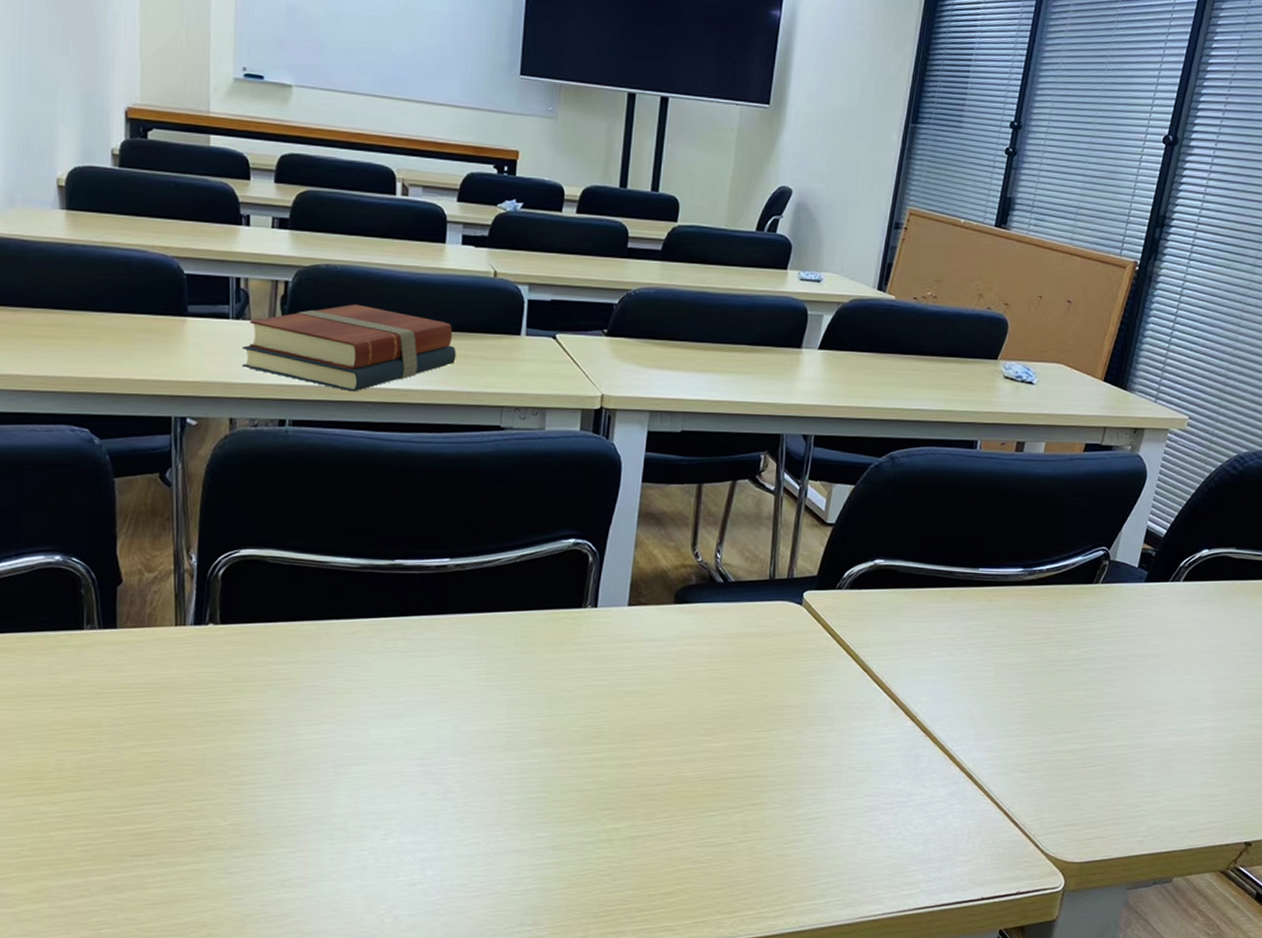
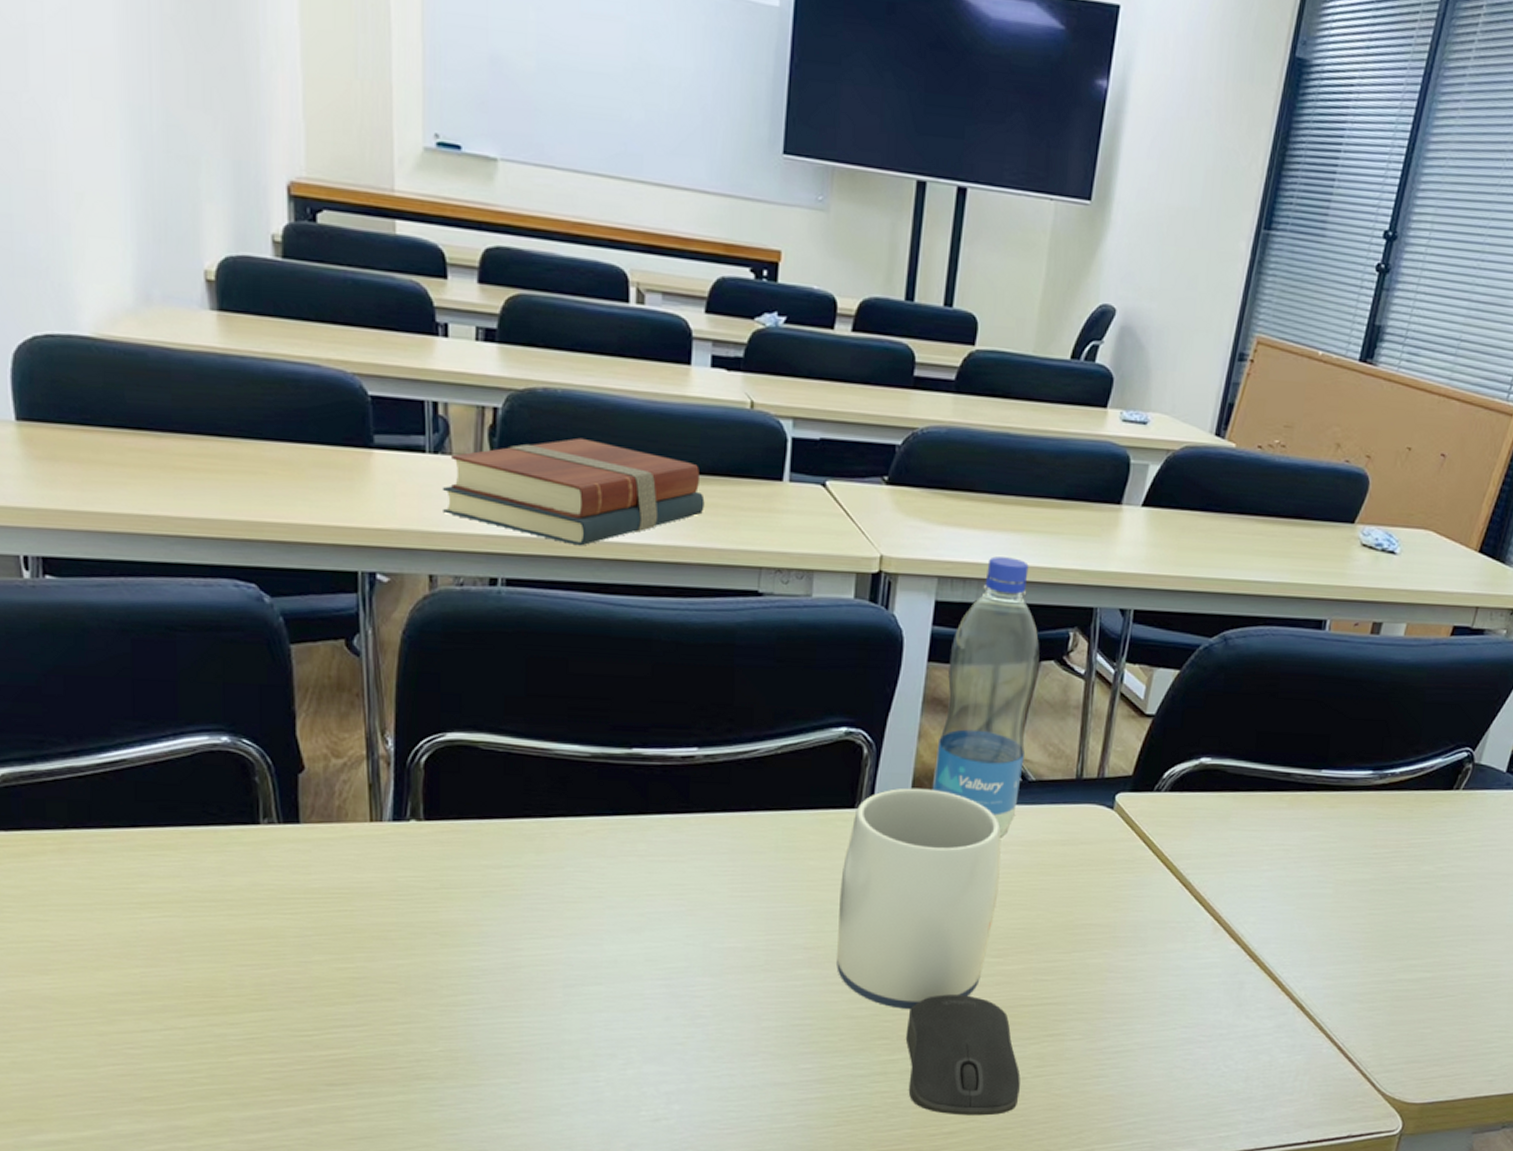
mug: none [567,589,707,783] -> present [837,787,1002,1009]
computer mouse: none [627,769,727,878] -> present [905,994,1020,1116]
bottle: none [647,393,736,632] -> present [932,556,1040,838]

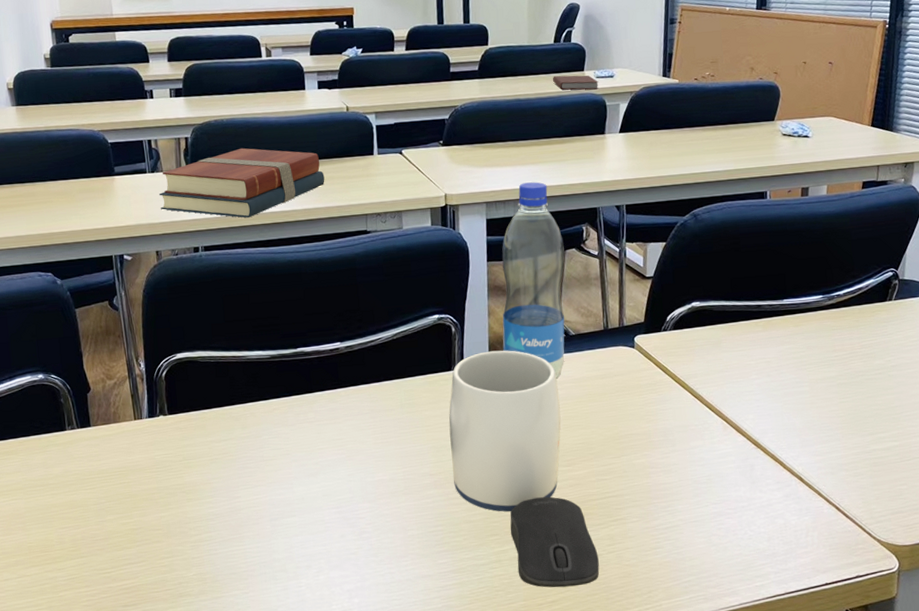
book: none [1061,407,1125,438] -> present [553,75,599,90]

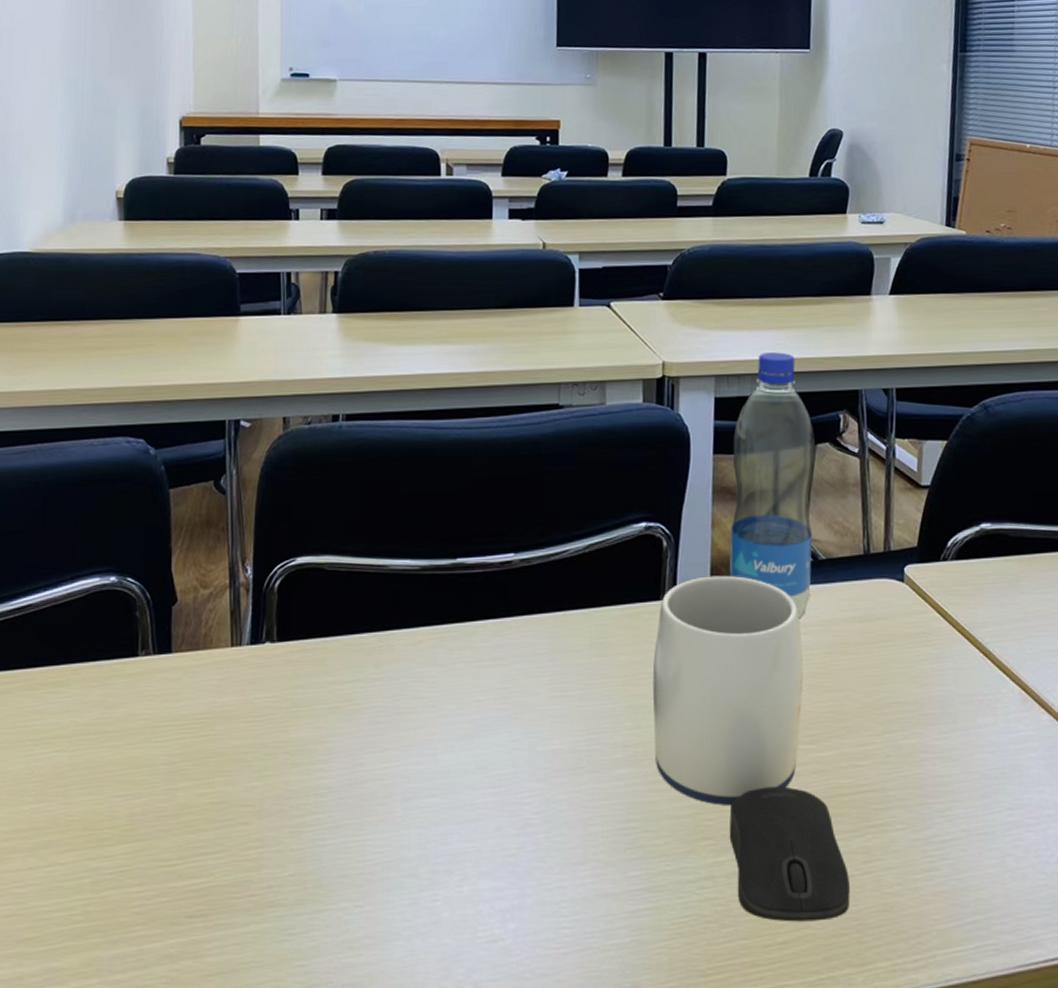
books: present [158,148,325,218] -> none [293,288,509,380]
book: present [553,75,599,90] -> none [806,217,865,238]

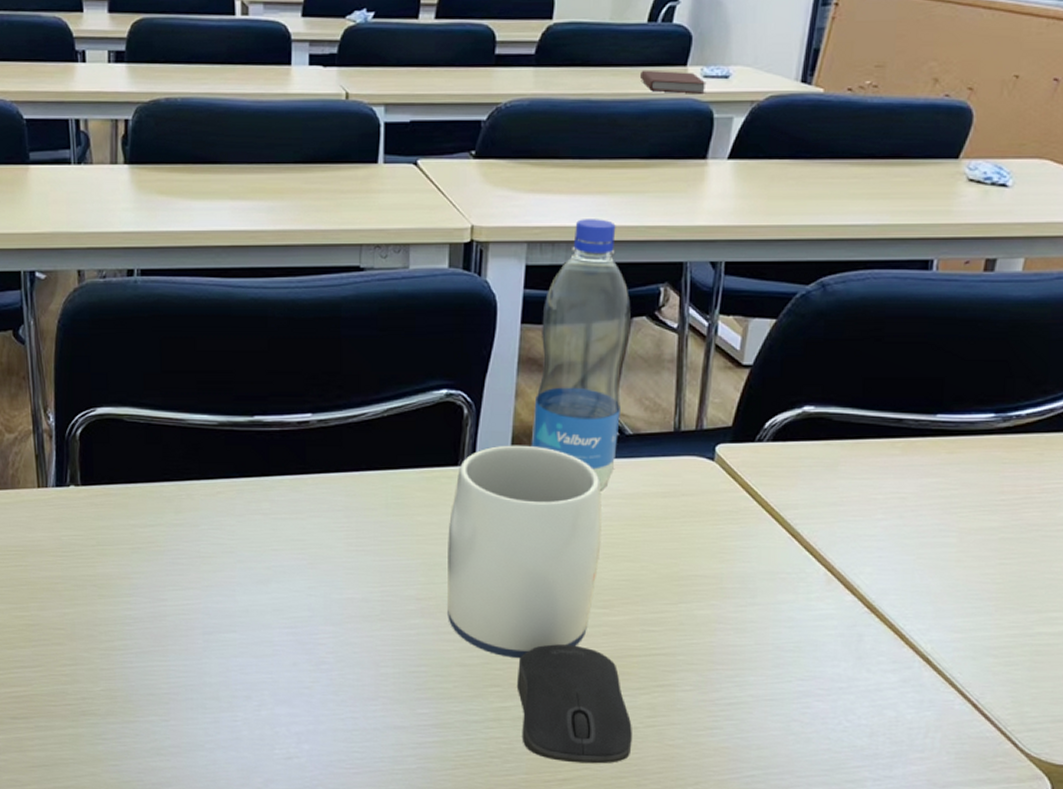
book: none [806,217,865,238] -> present [641,70,707,94]

